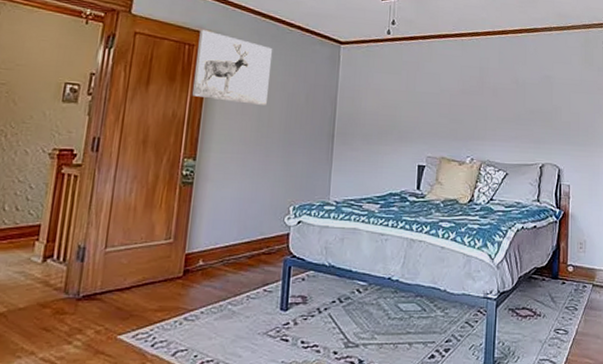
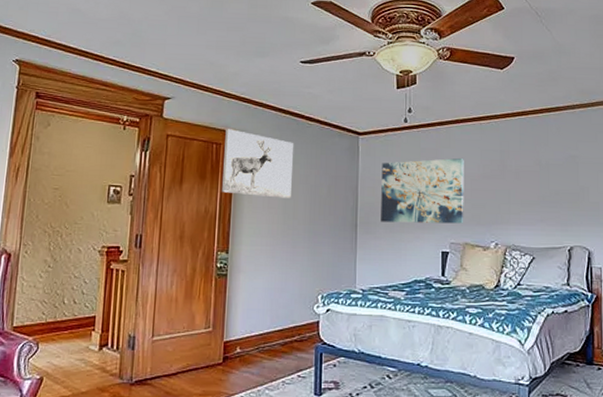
wall art: none [358,72,445,138] -> present [381,157,464,224]

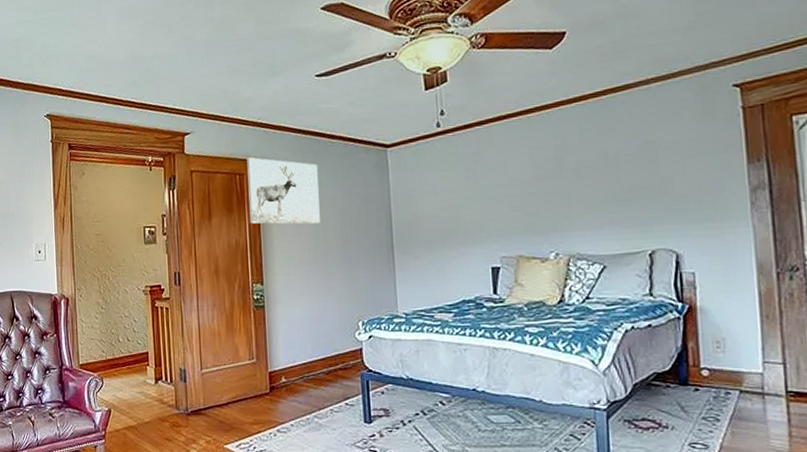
wall art: present [381,157,464,224] -> none [415,159,516,240]

